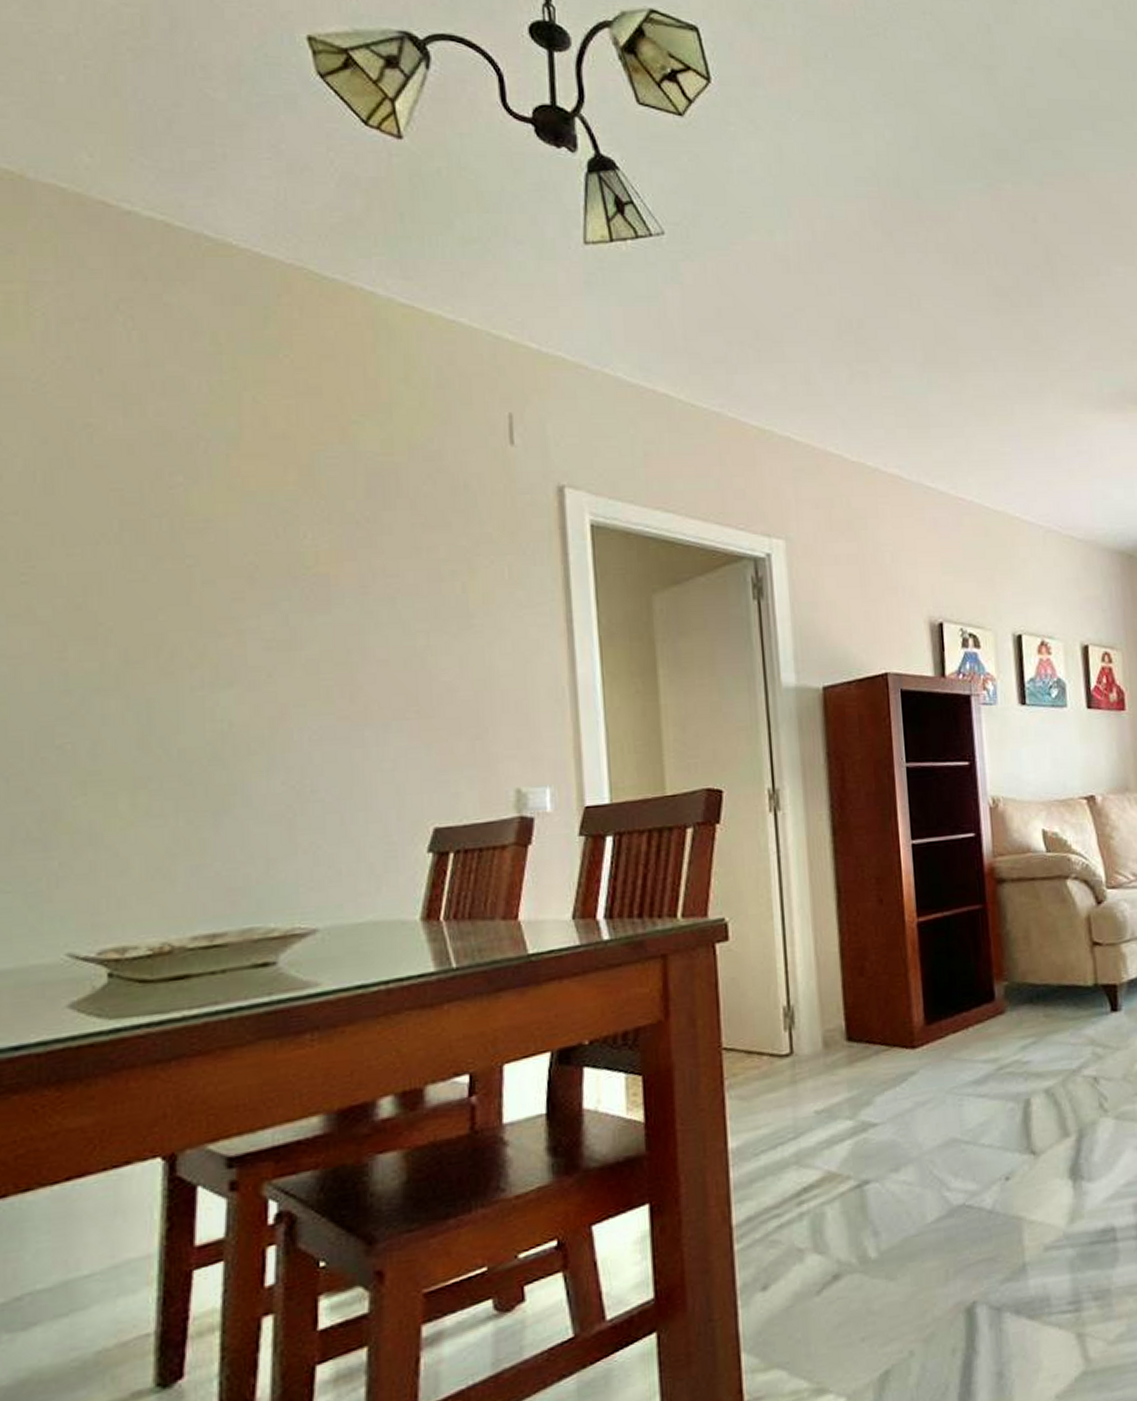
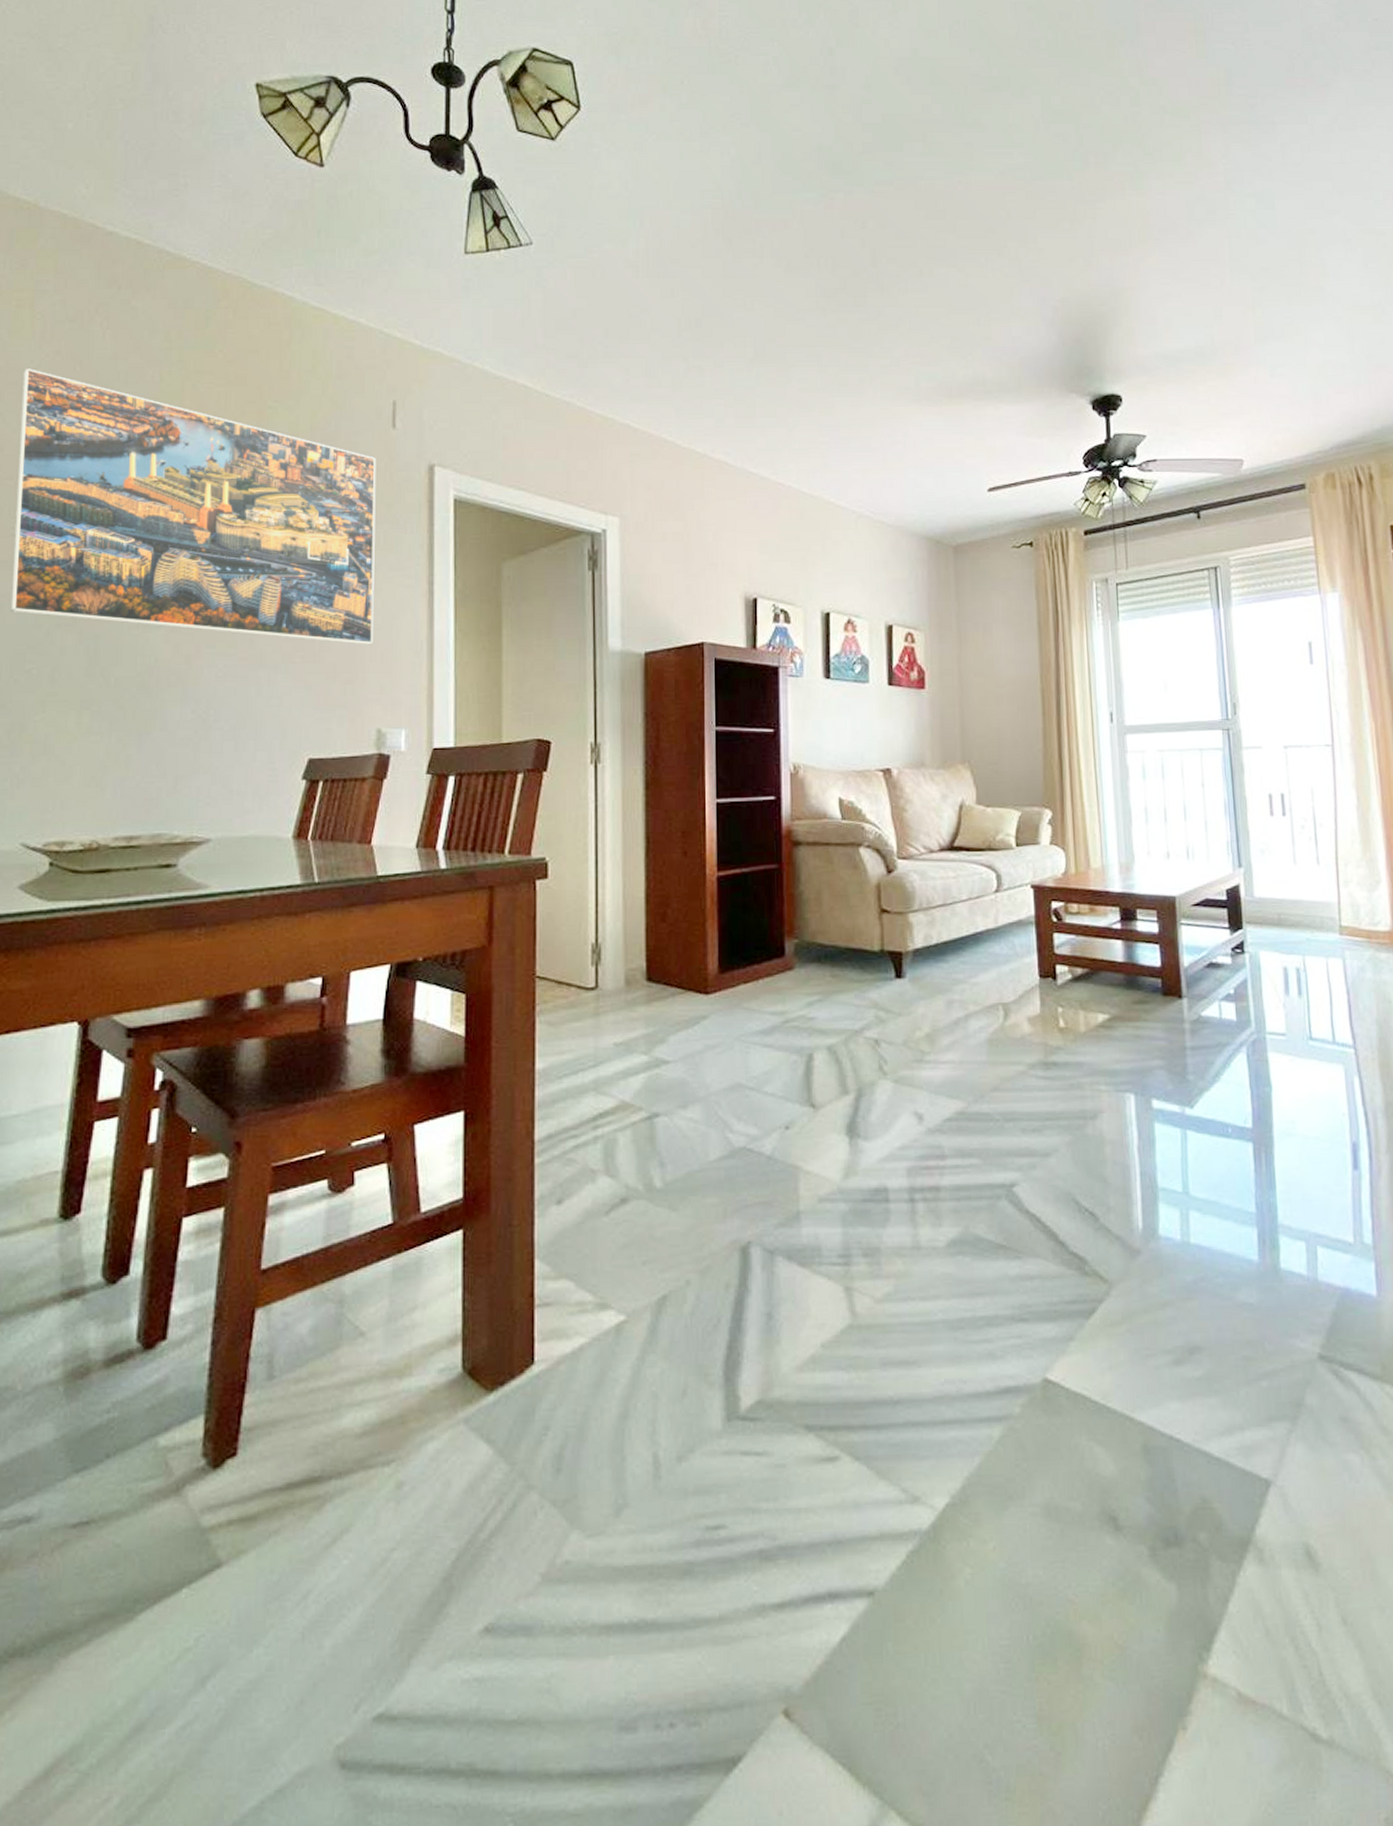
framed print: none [22,378,504,695] -> present [10,368,377,645]

